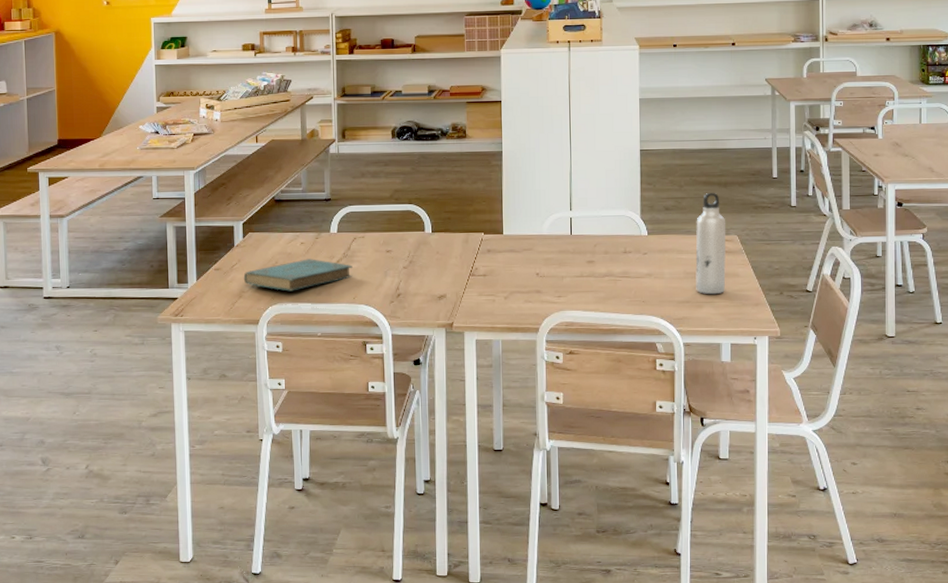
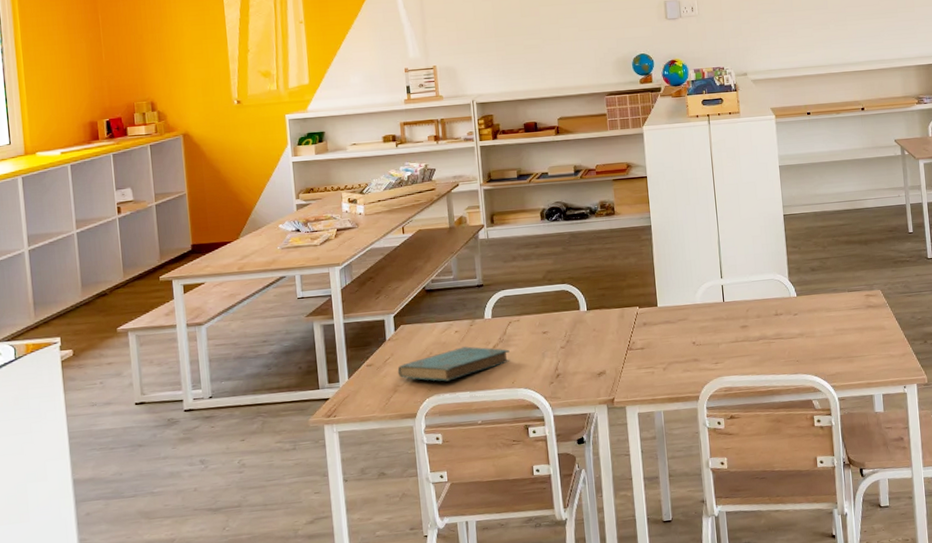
water bottle: present [695,192,726,295] -> none [841,250,873,349]

